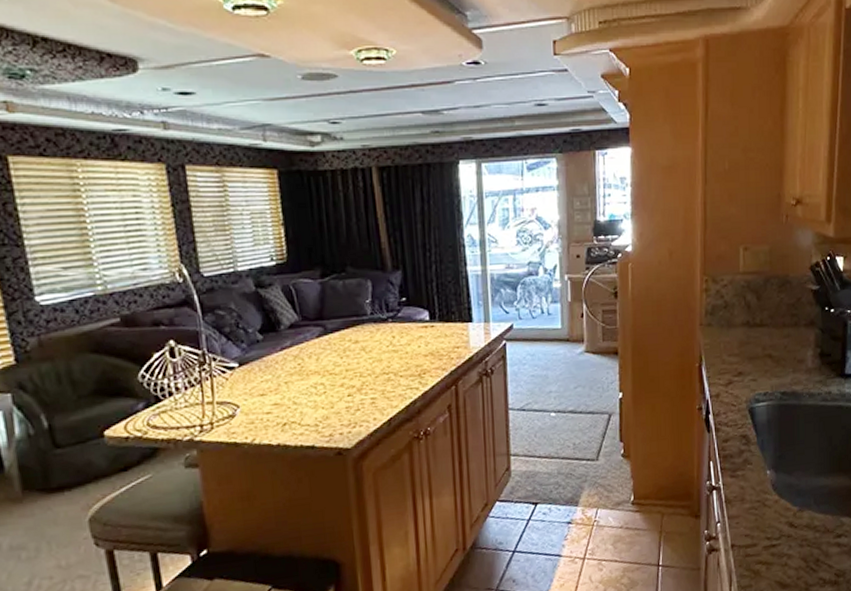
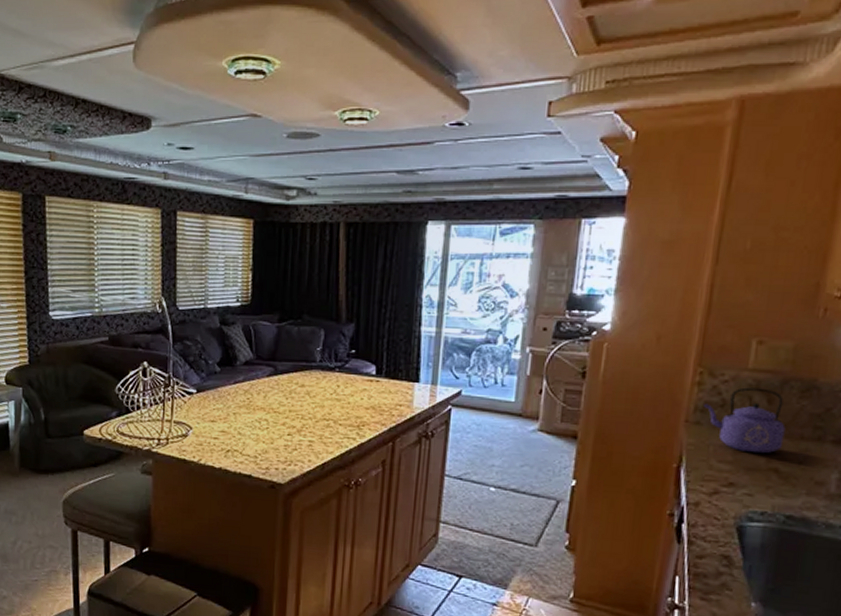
kettle: none [712,287,772,344] -> present [704,387,786,454]

